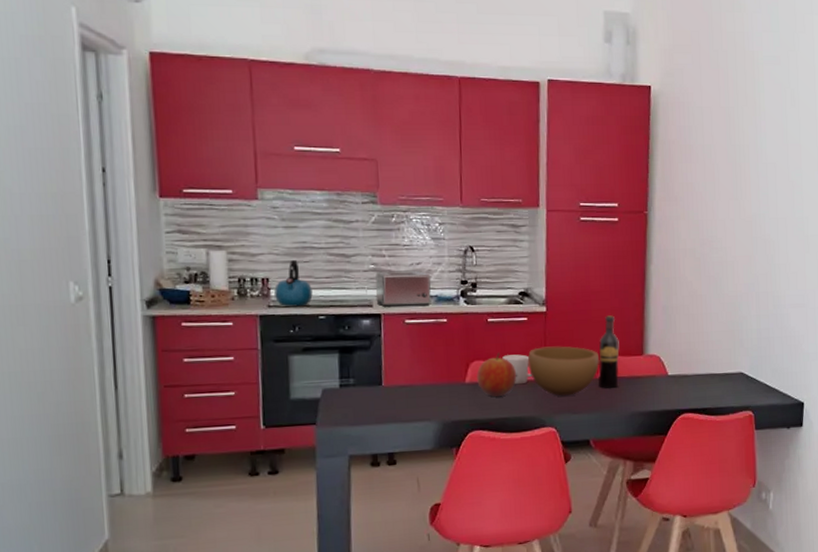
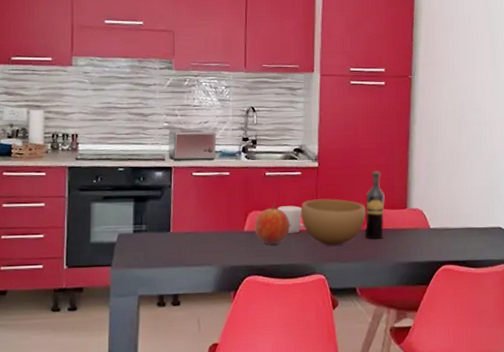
kettle: present [274,260,313,307] -> none [82,119,114,160]

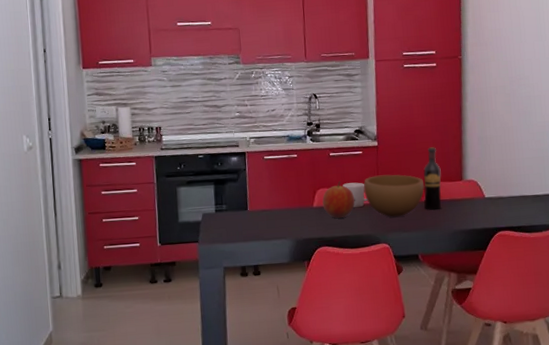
toaster: present [168,129,217,162] -> none [240,116,284,147]

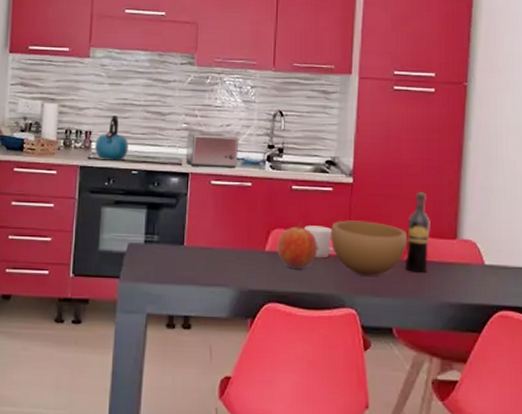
kettle: none [165,112,194,149] -> present [95,116,129,161]
toaster: none [240,116,284,147] -> present [185,131,239,170]

